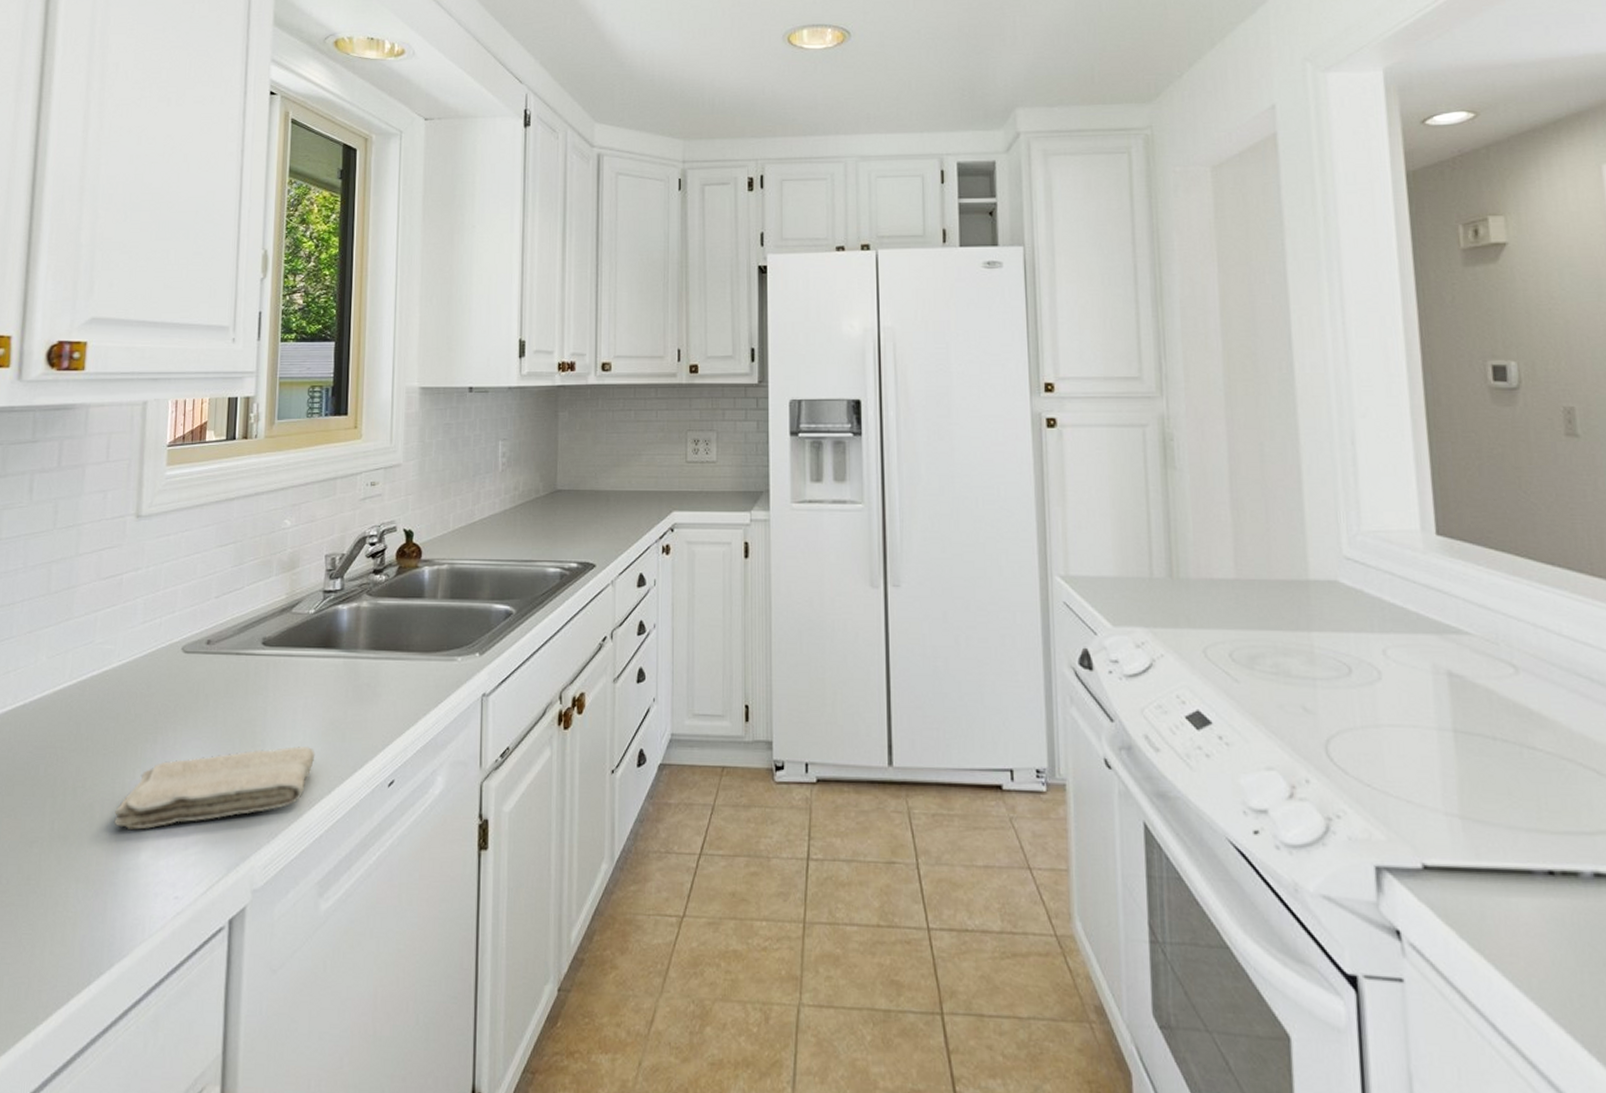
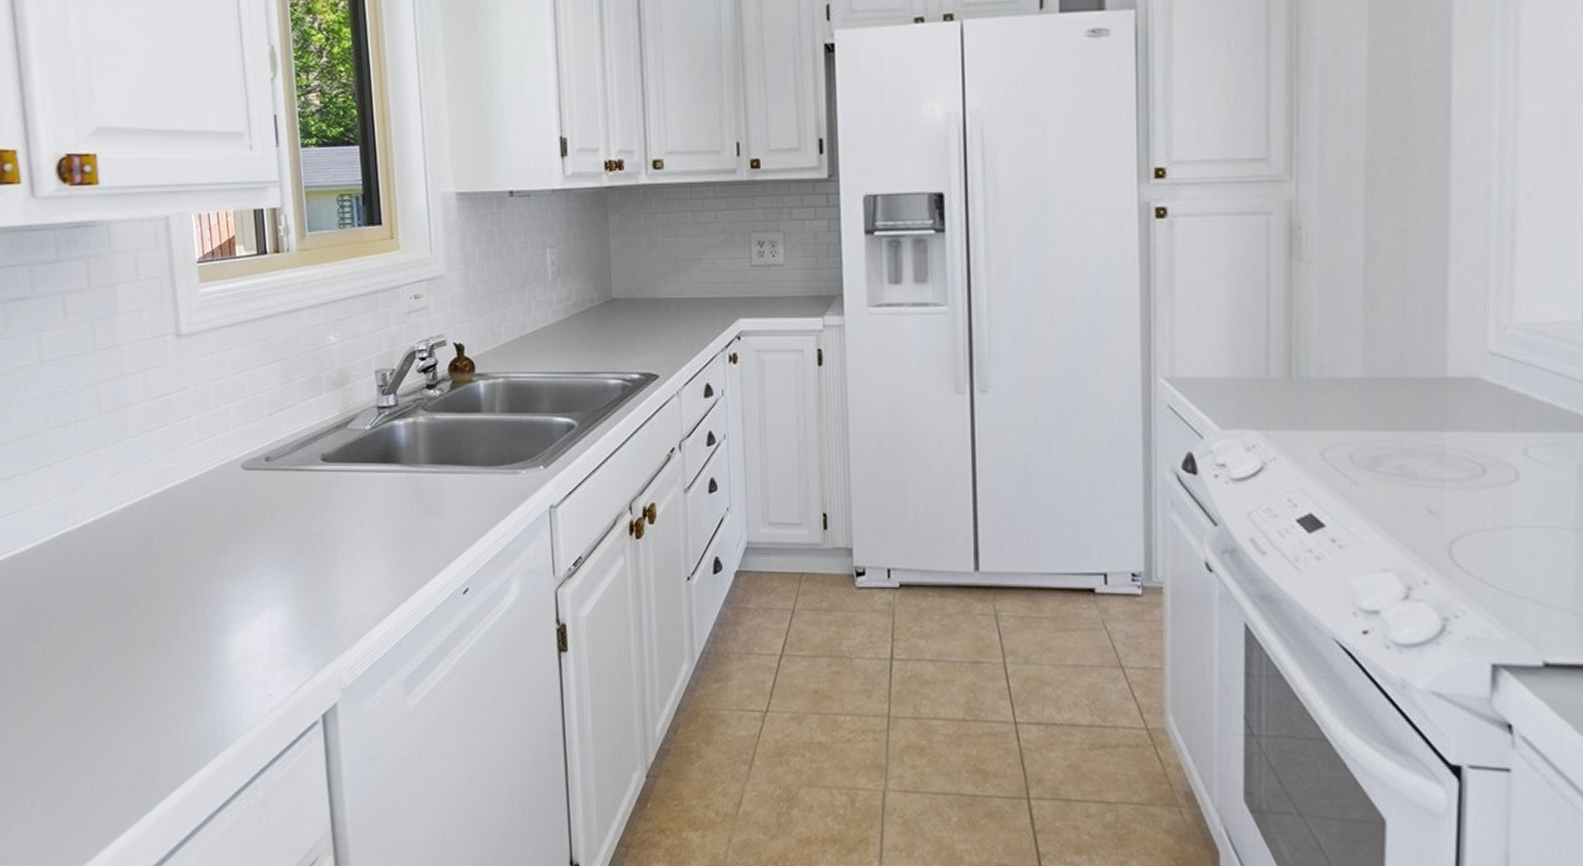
washcloth: present [114,745,315,831] -> none [199,556,388,636]

